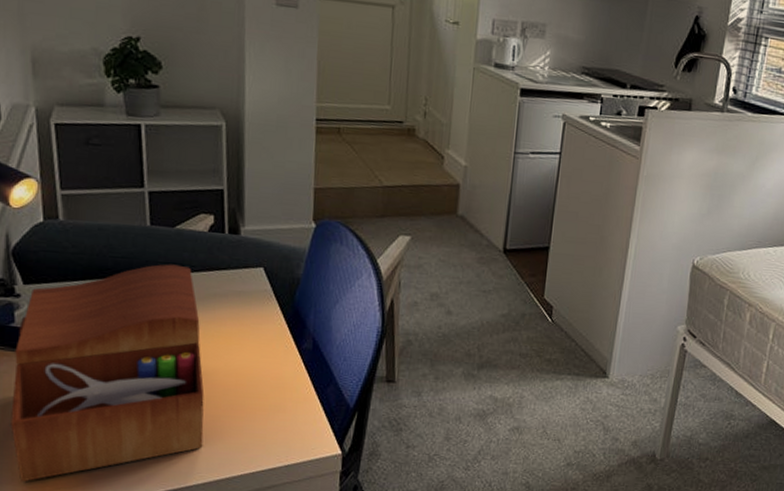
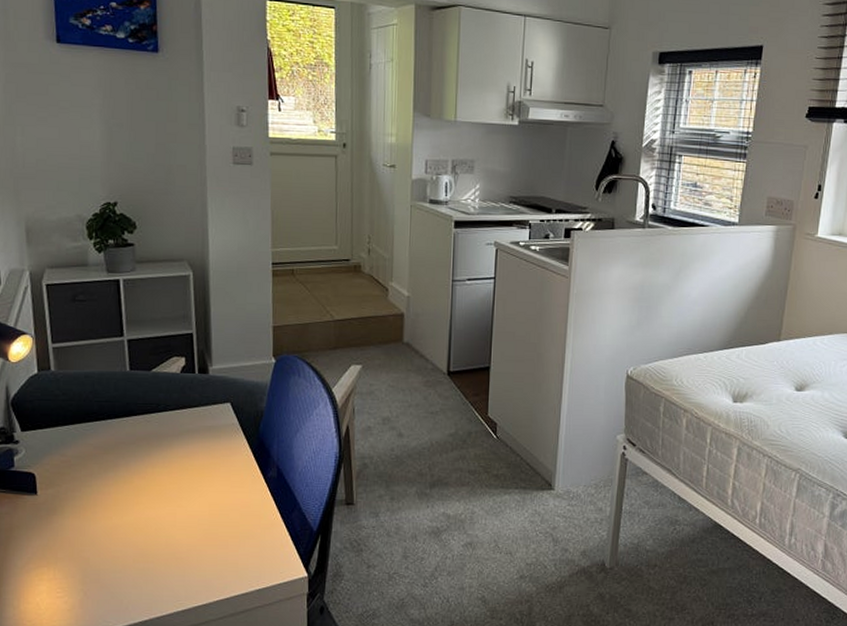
sewing box: present [10,264,205,482] -> none [12,405,182,616]

